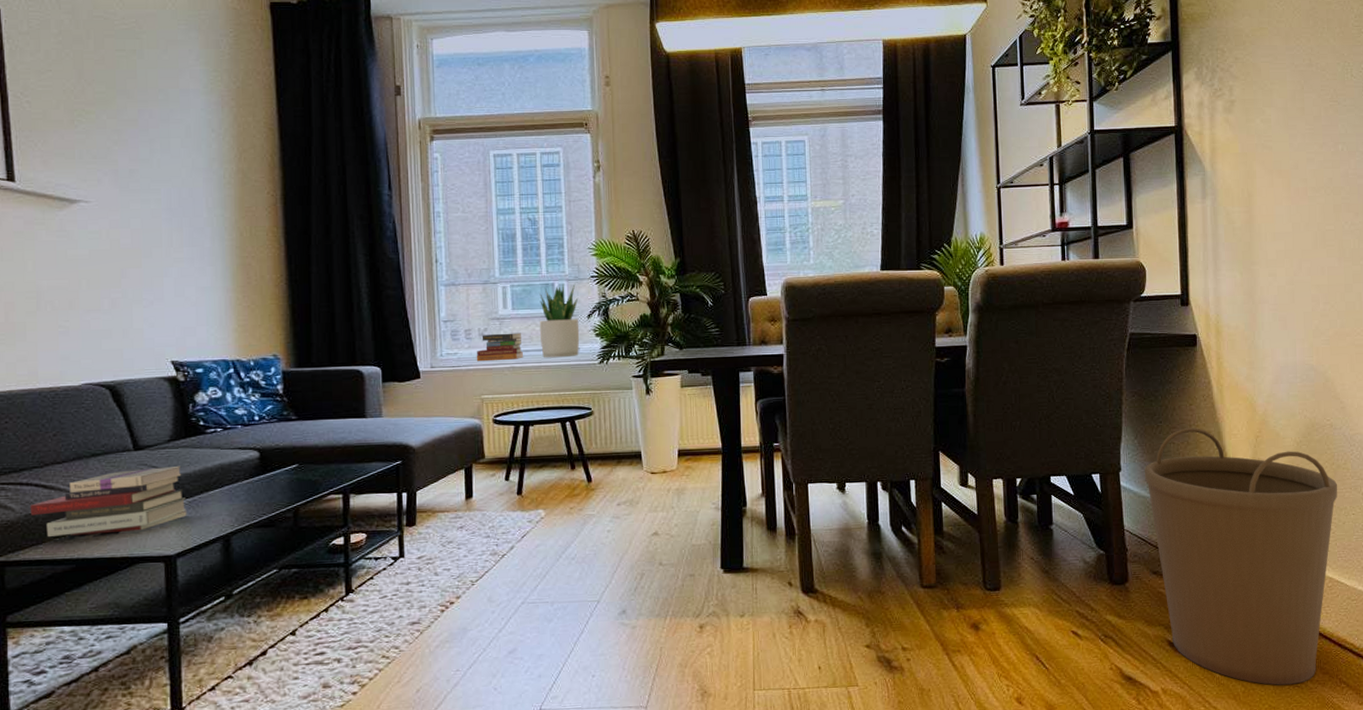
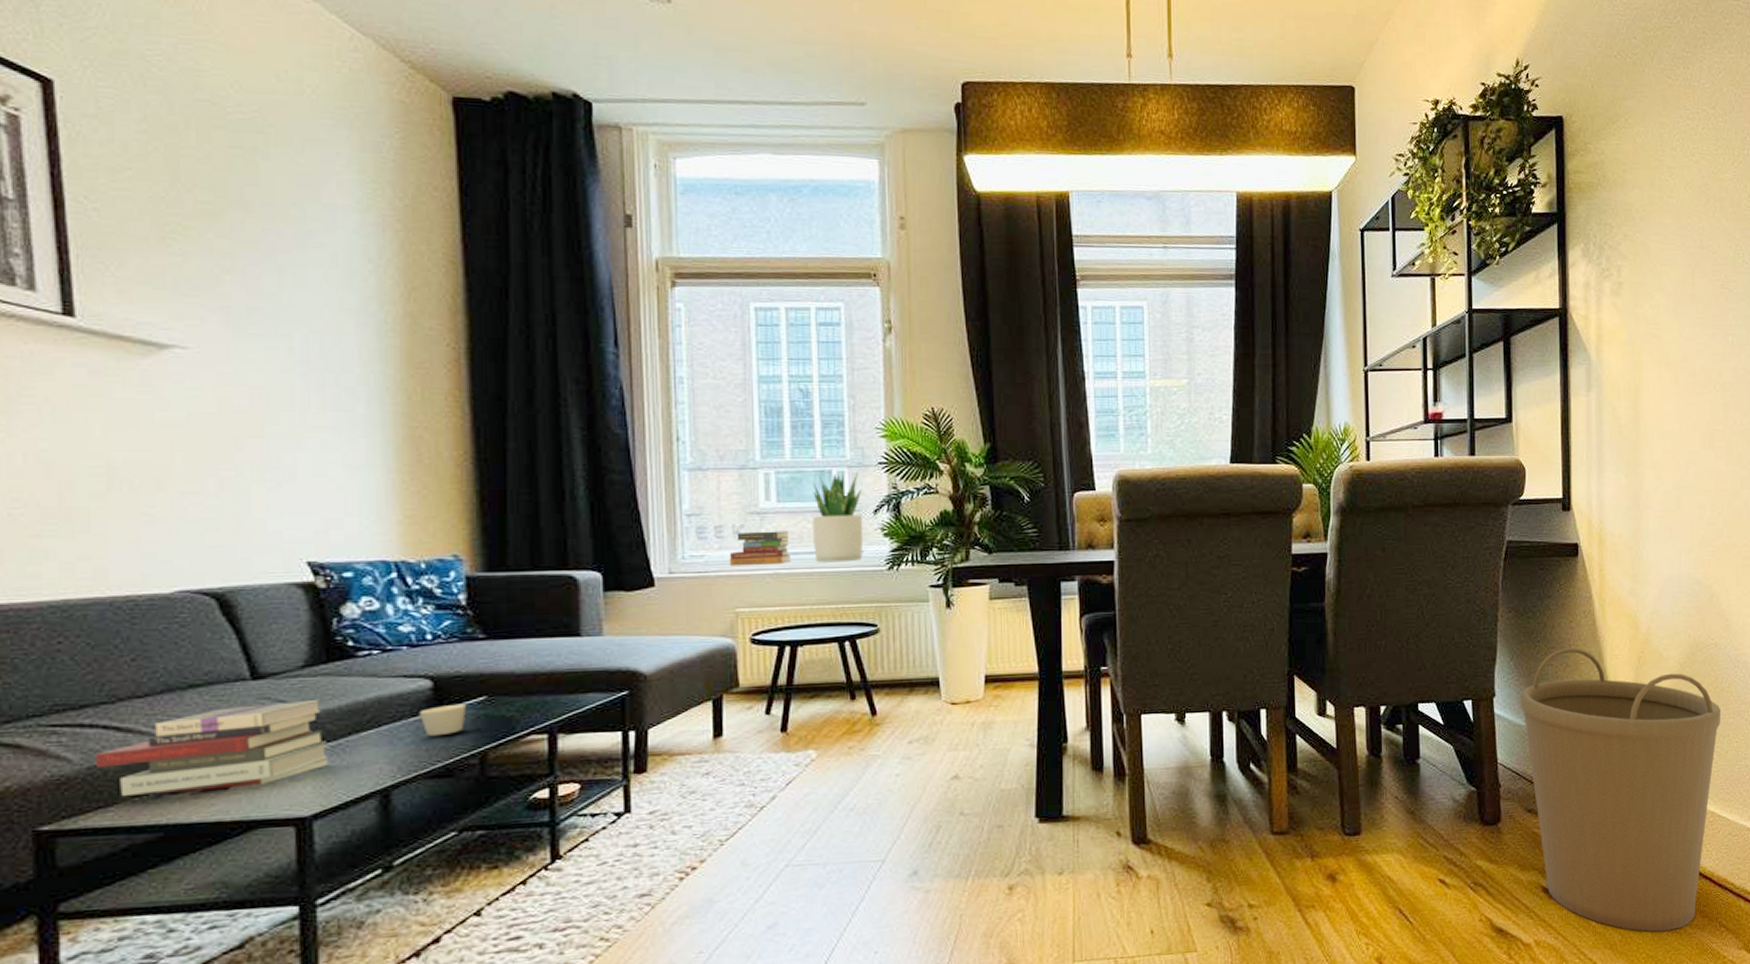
candle: none [250,470,283,495] -> present [419,703,466,737]

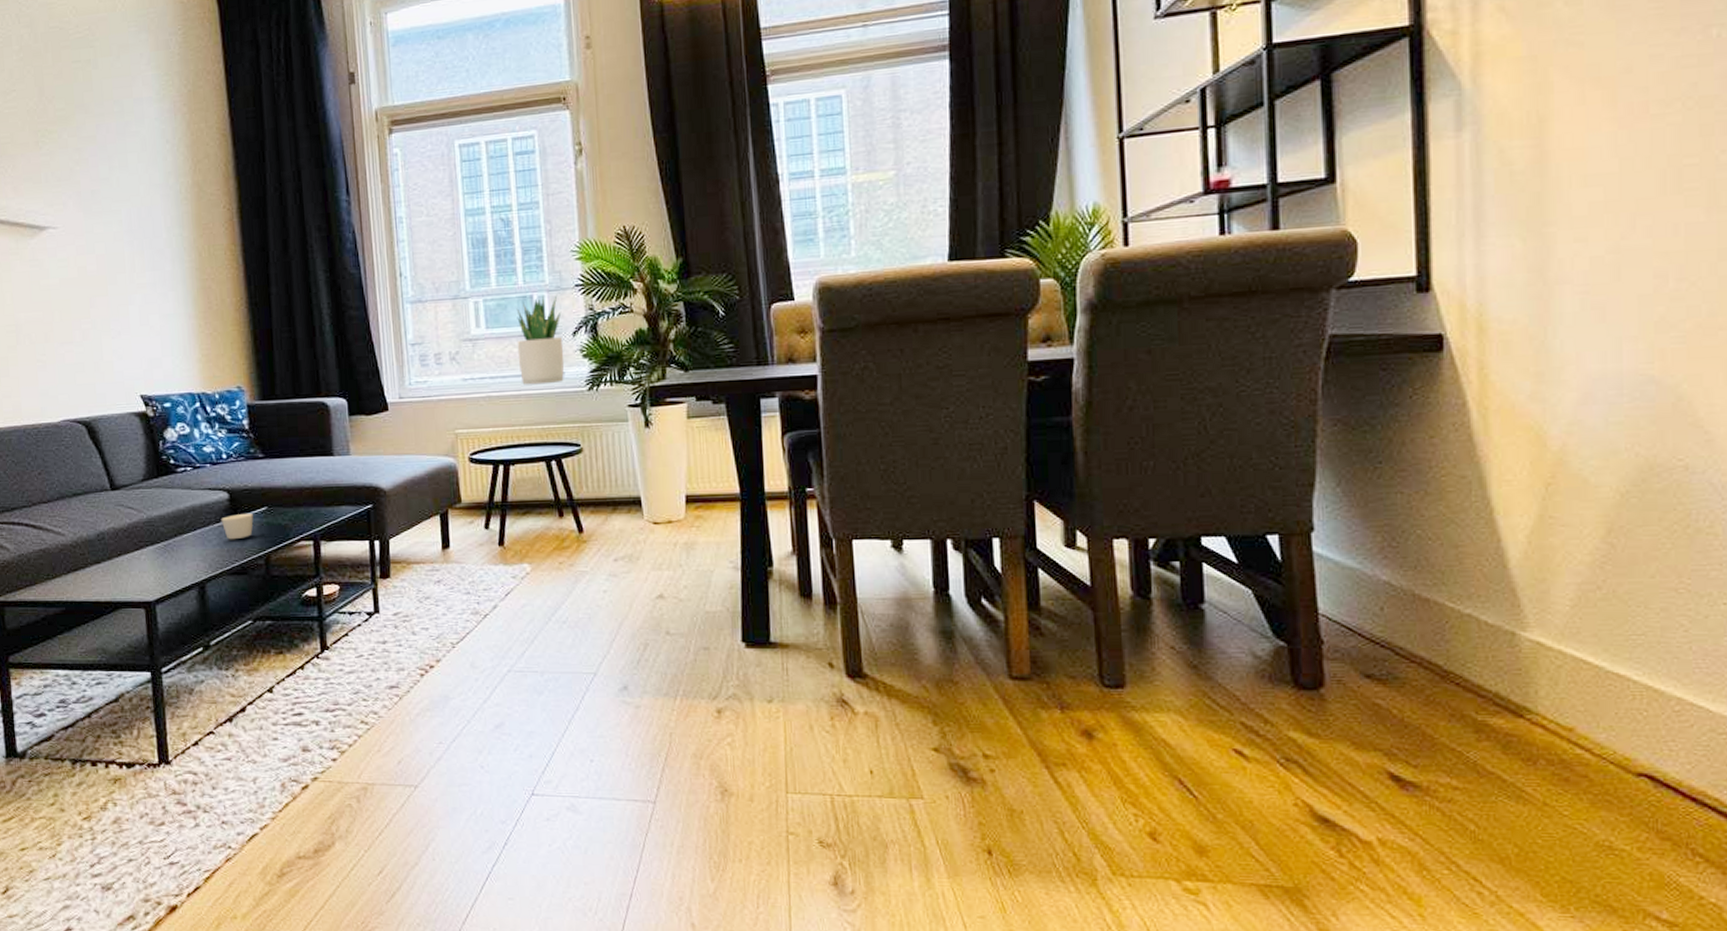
books: present [94,699,328,797] -> none [22,506,163,579]
books: present [729,531,792,566] -> none [447,355,501,391]
basket: present [1520,647,1721,932] -> none [1351,470,1697,851]

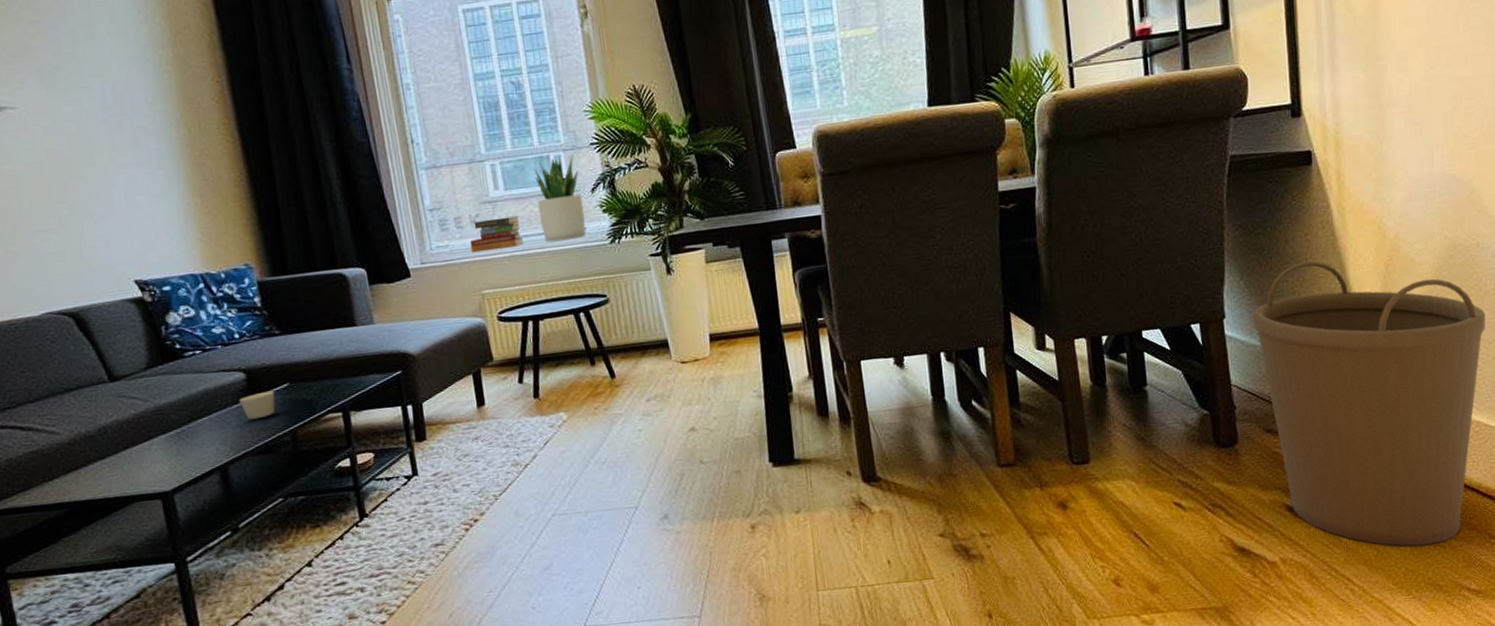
books: none [447,355,501,391] -> present [470,216,524,253]
basket: none [1351,470,1697,851] -> present [1252,261,1486,546]

